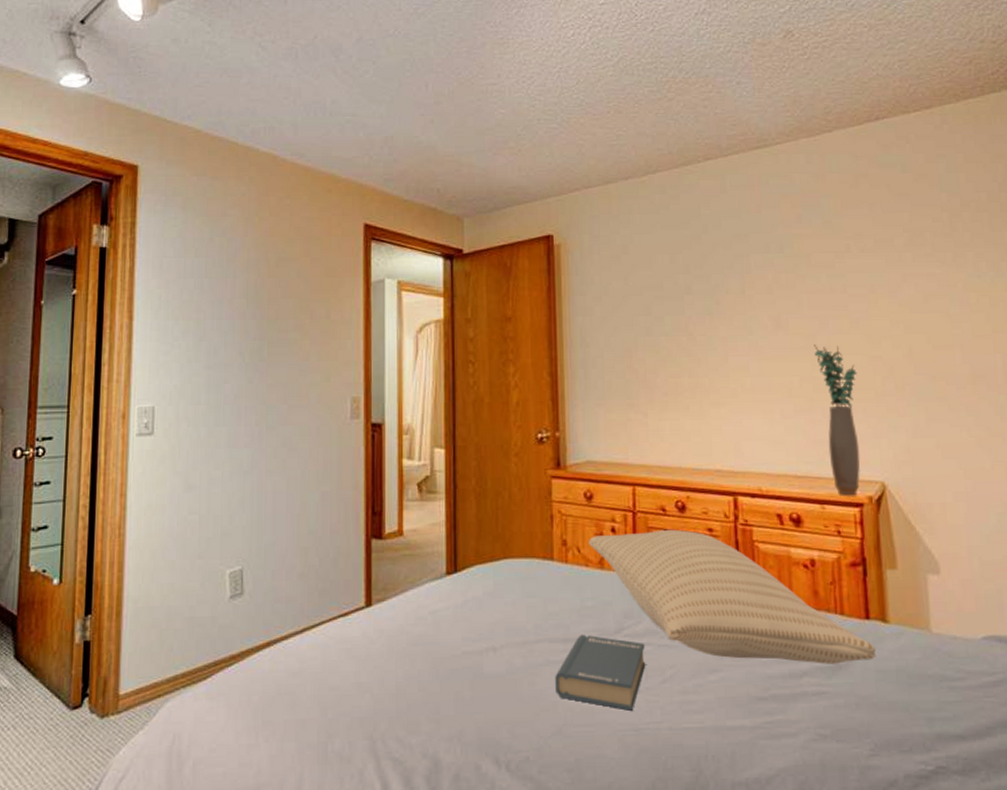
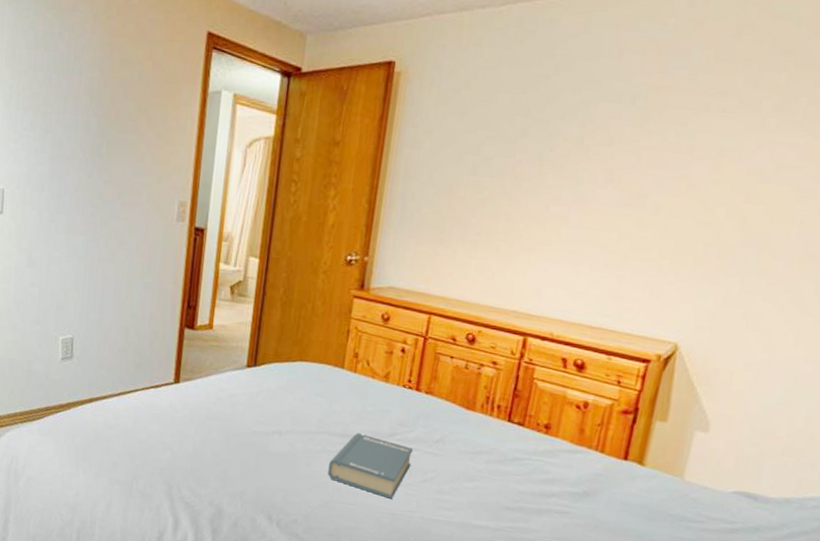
pillow: present [588,529,876,664] -> none [377,353,626,494]
vase: present [814,344,861,497] -> none [626,203,680,353]

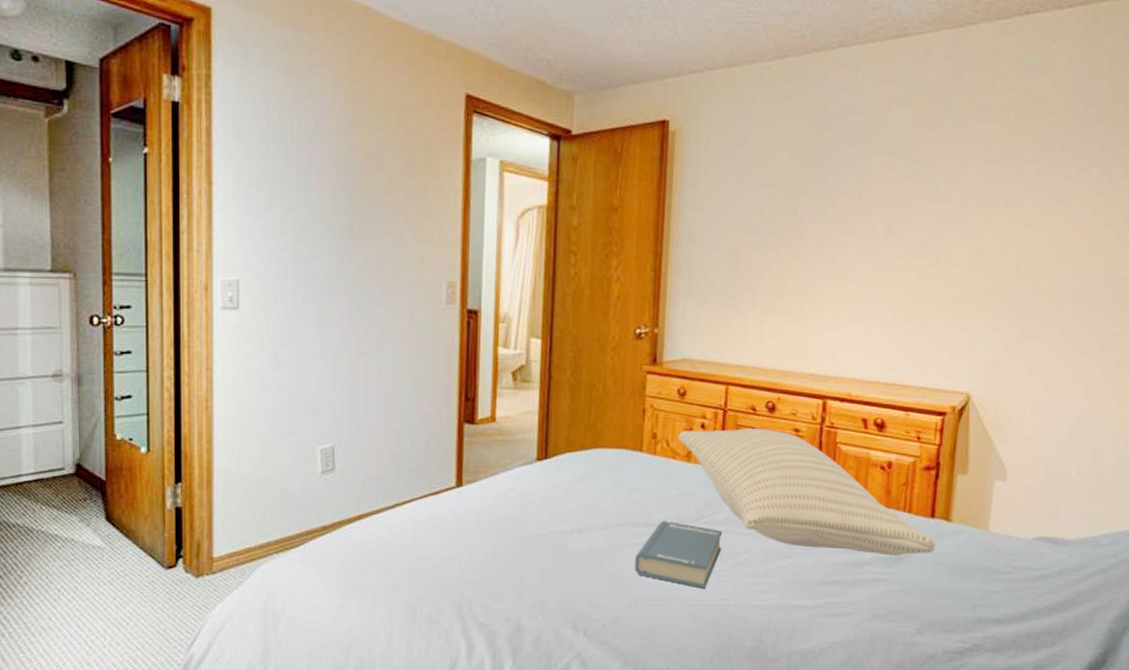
pillow: none [377,353,626,494] -> present [677,427,936,556]

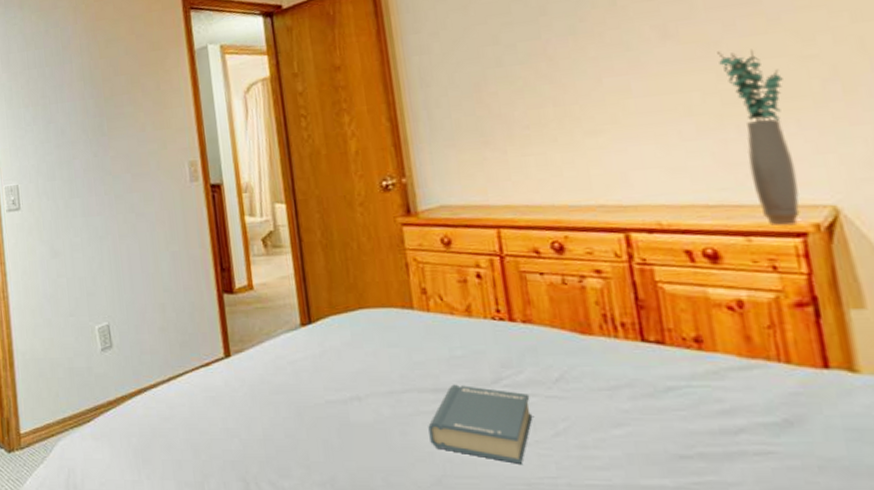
pillow: present [677,427,936,556] -> none [450,272,843,420]
vase: none [920,254,961,406] -> present [717,49,801,227]

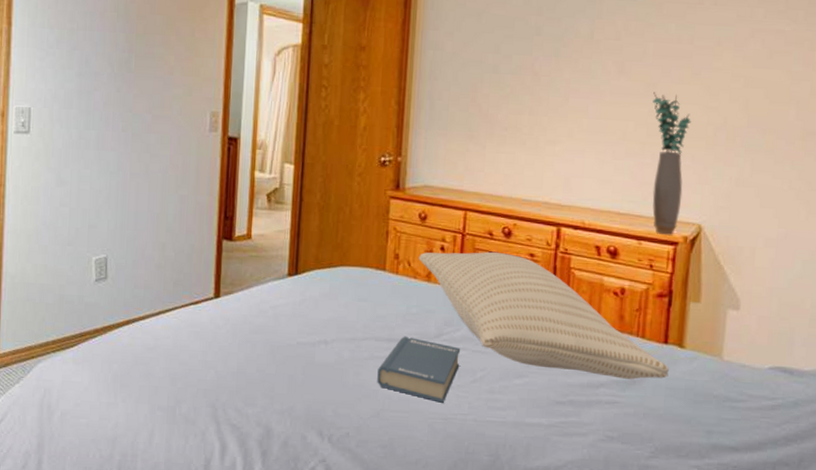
pillow: none [450,272,843,420] -> present [418,251,669,380]

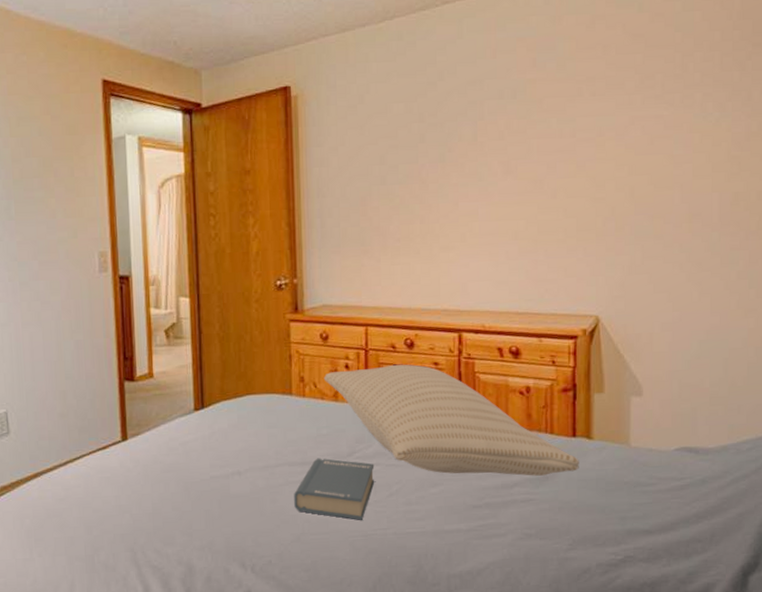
vase: present [652,92,691,236] -> none [541,188,580,331]

